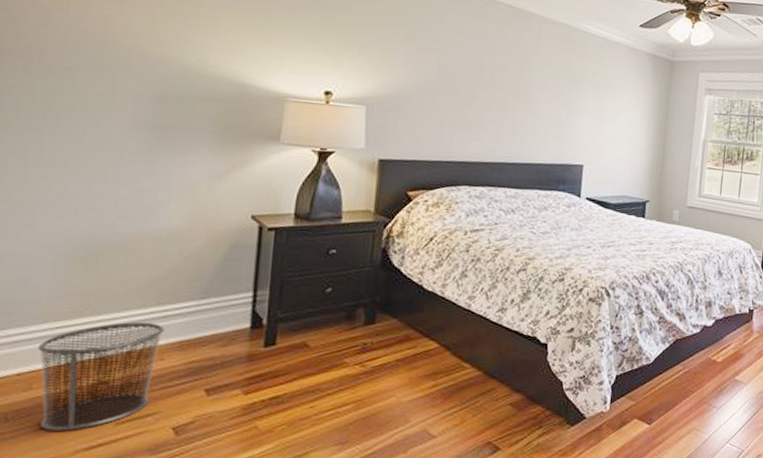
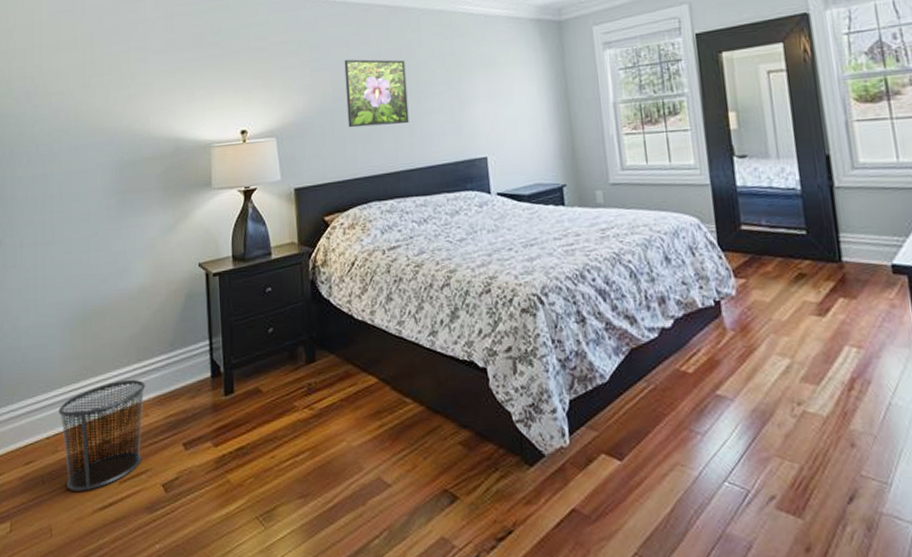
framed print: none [449,46,520,121] -> present [344,59,409,128]

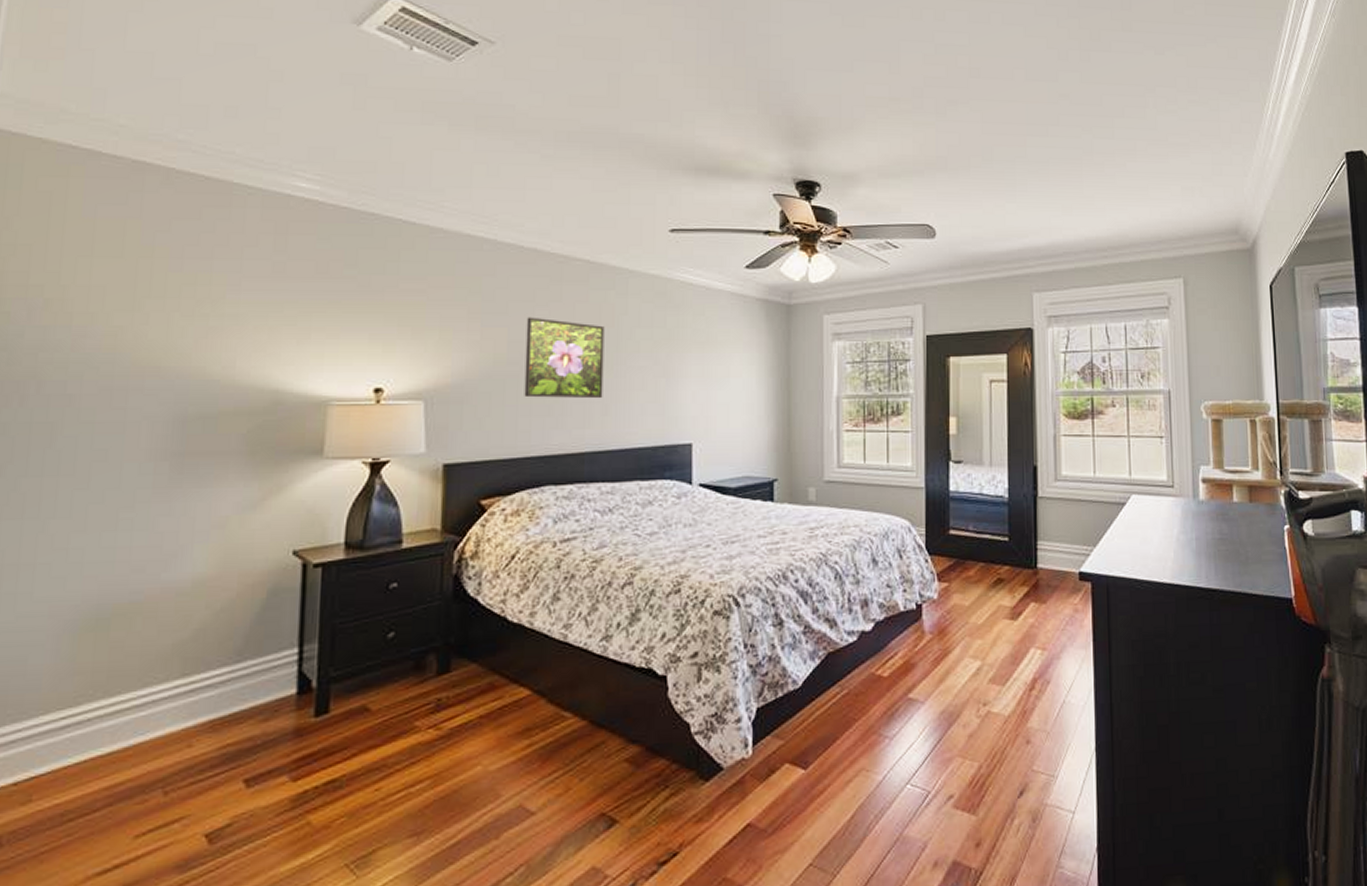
waste bin: present [59,380,146,491] -> none [38,700,193,854]

